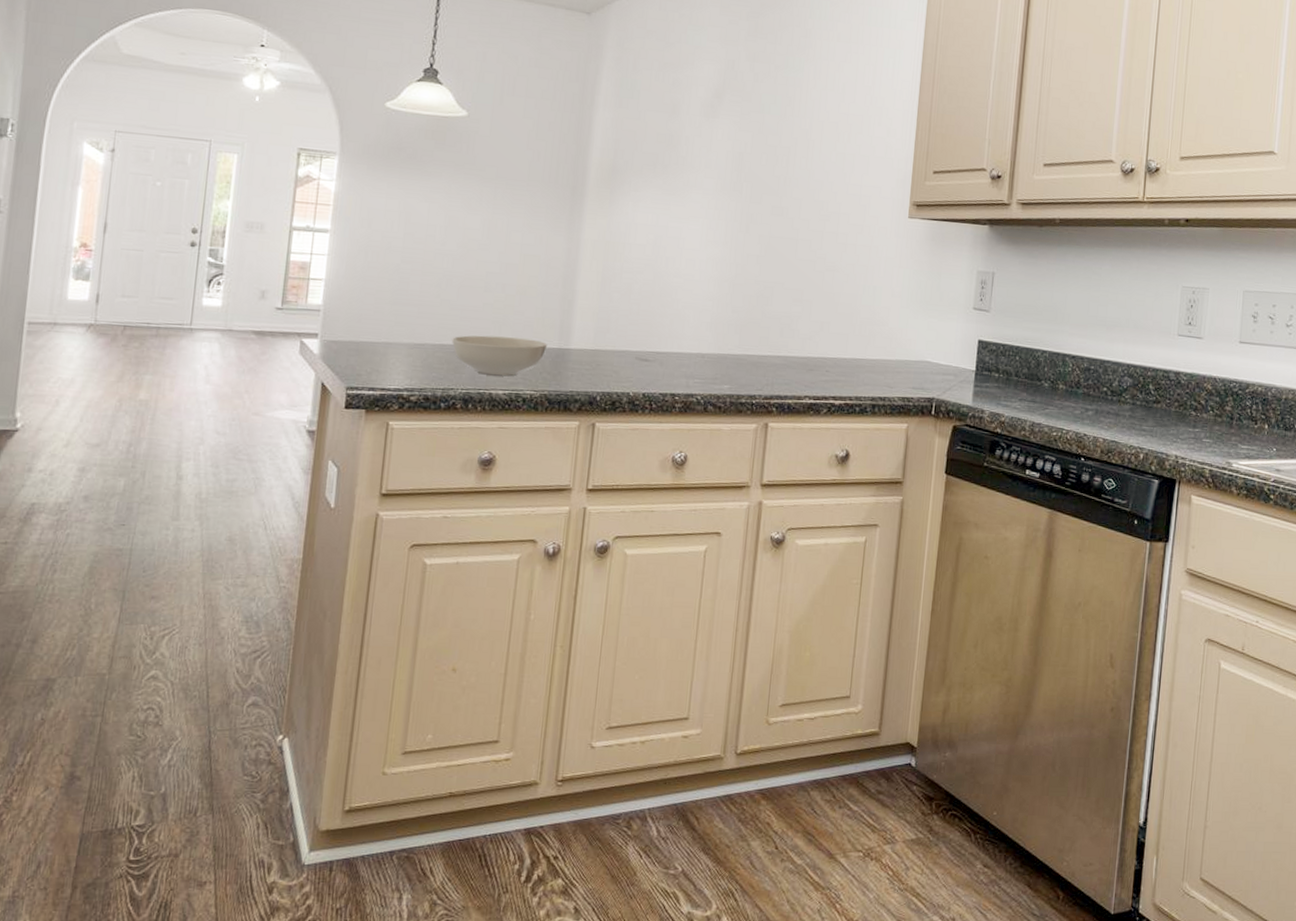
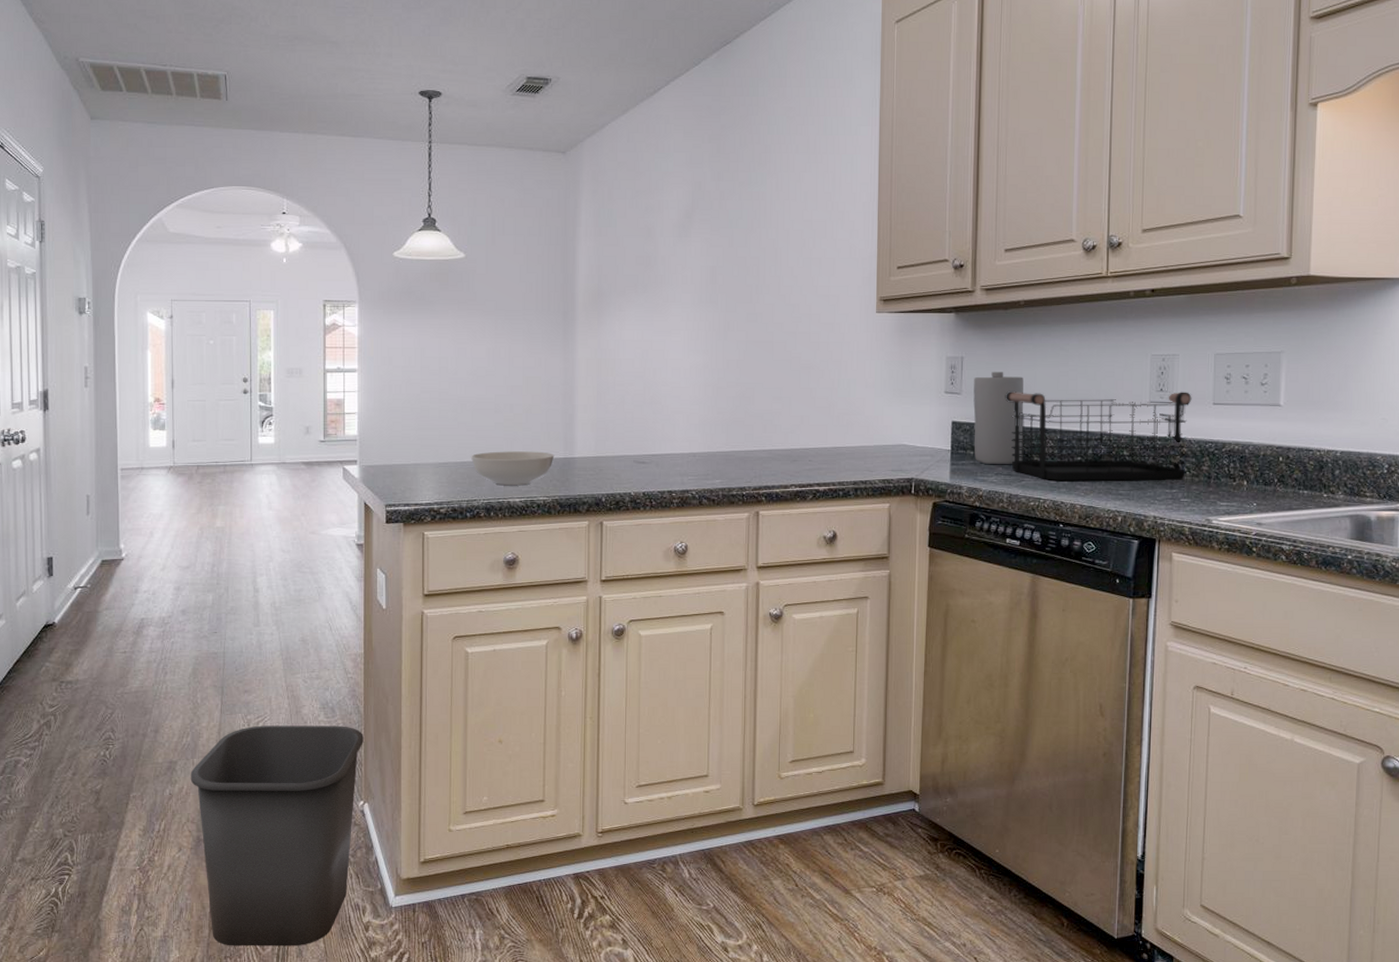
waste bin: none [70,639,292,912] -> present [190,725,364,947]
paper towel holder: none [999,291,1054,390] -> present [973,372,1024,464]
dish rack: none [1034,313,1219,420] -> present [1005,391,1192,482]

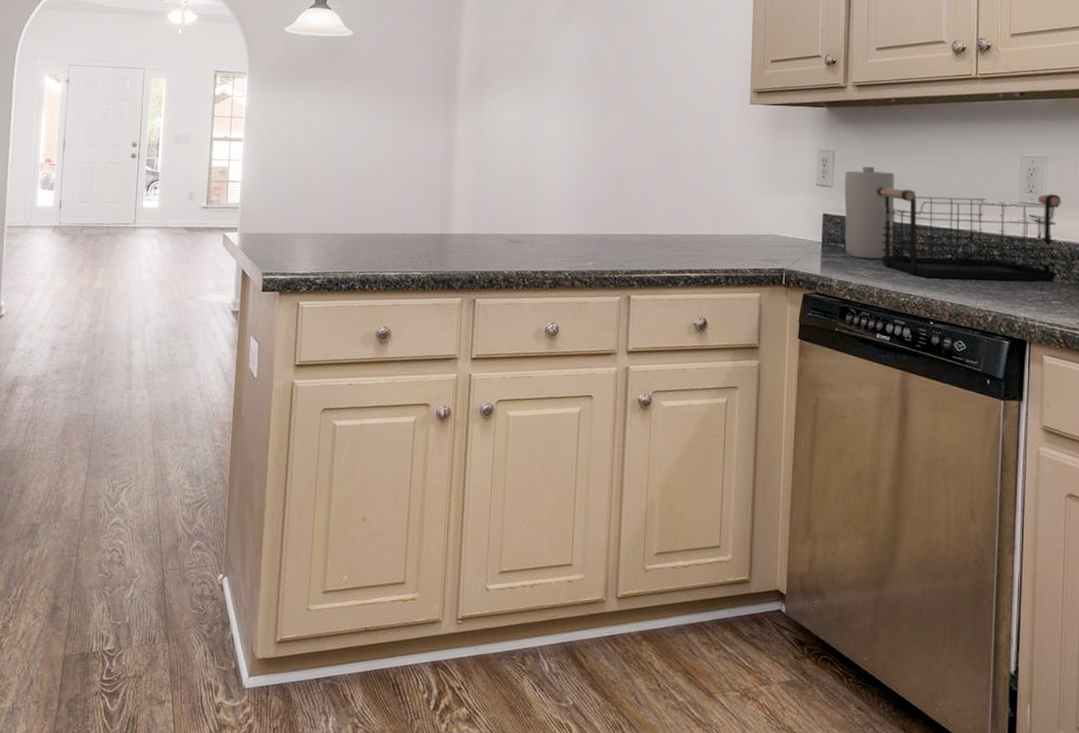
waste bin: present [190,725,364,947] -> none [51,491,227,726]
bowl: present [470,451,555,486] -> none [348,224,431,260]

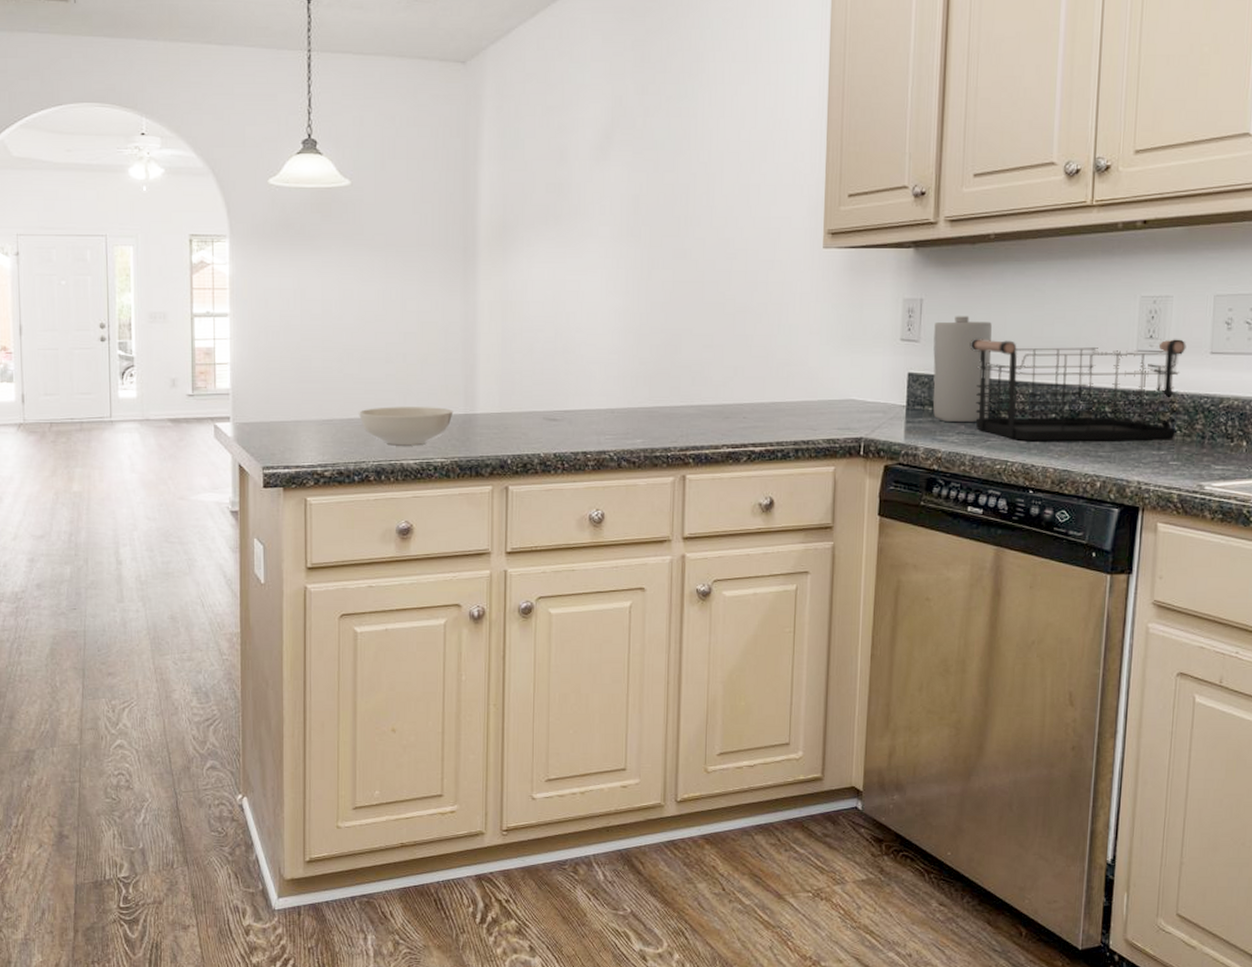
bowl: none [348,224,431,260] -> present [358,407,454,446]

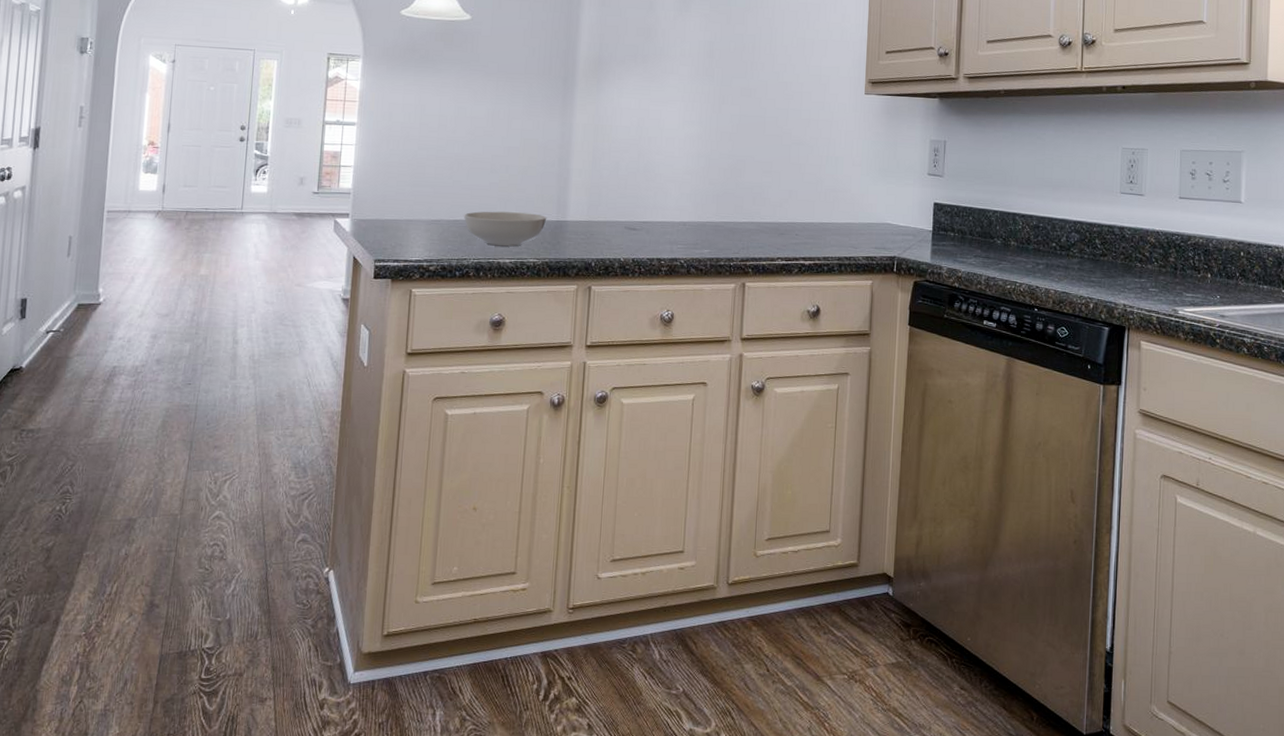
paper towel holder: present [933,316,992,422] -> none [954,156,1003,247]
dish rack: present [969,339,1186,443] -> none [984,176,1160,271]

